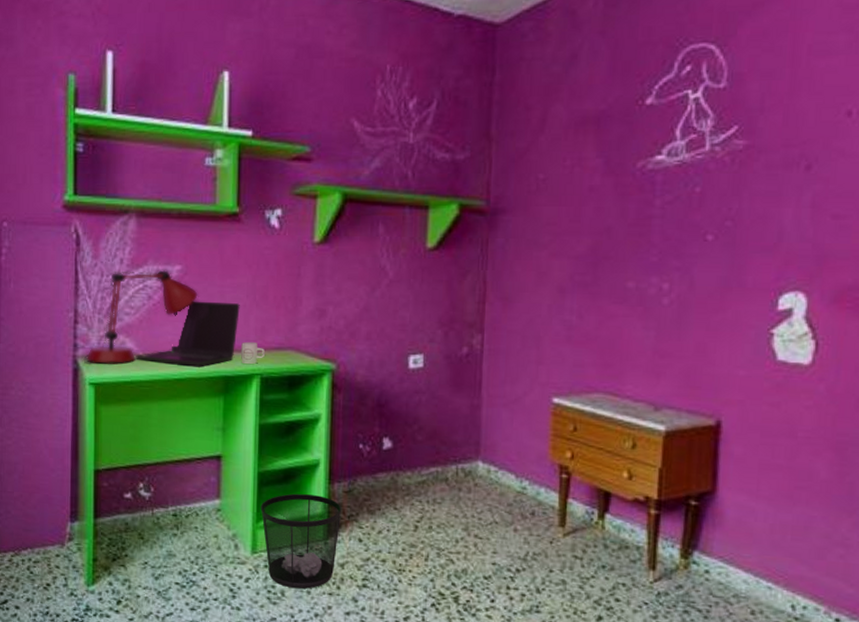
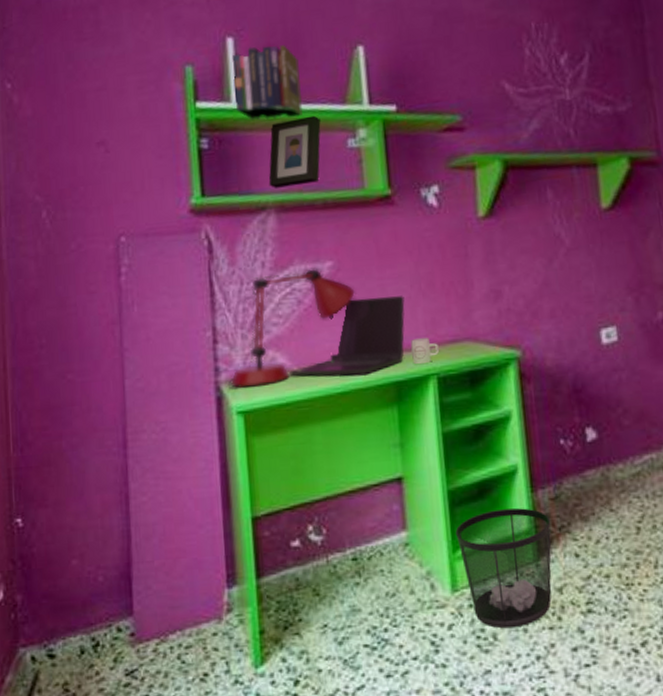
books: none [110,61,169,132] -> present [233,45,302,120]
picture frame: none [132,132,183,195] -> present [268,115,321,188]

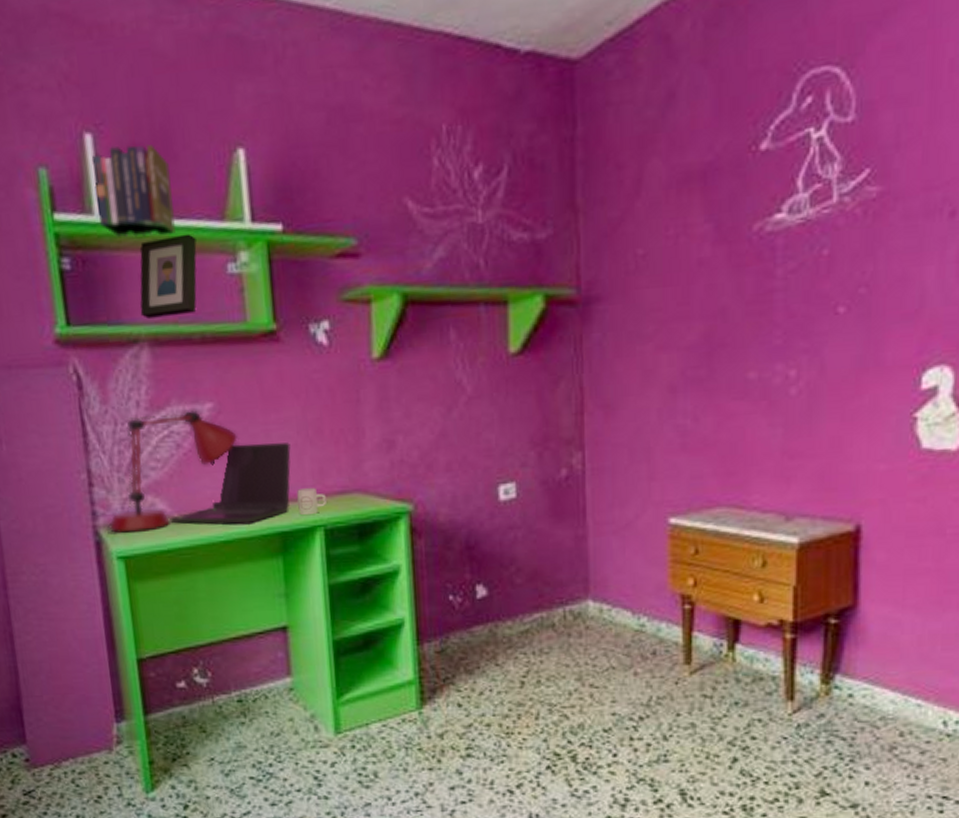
waste bin: present [455,508,552,629] -> none [339,660,436,768]

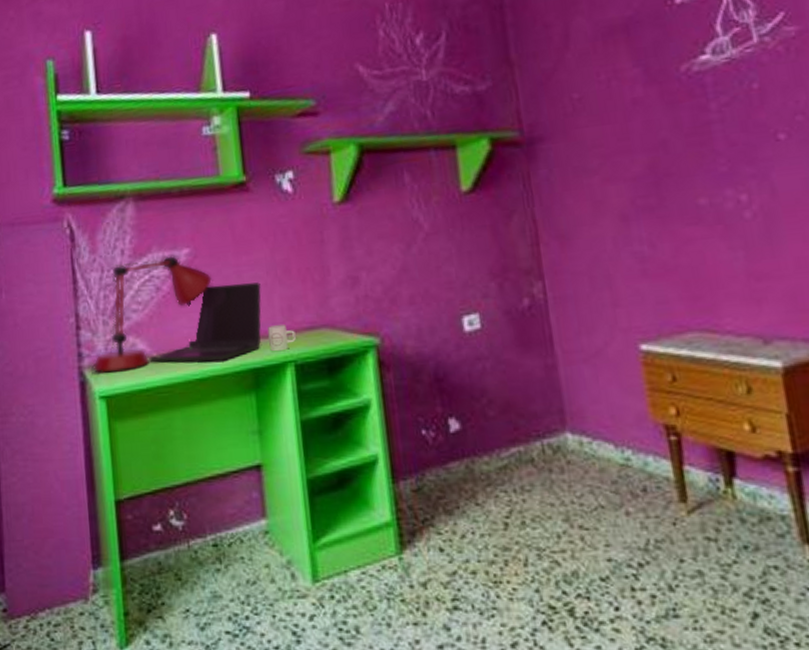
books: present [93,145,176,237] -> none [91,36,158,111]
picture frame: present [140,234,197,319] -> none [126,104,176,177]

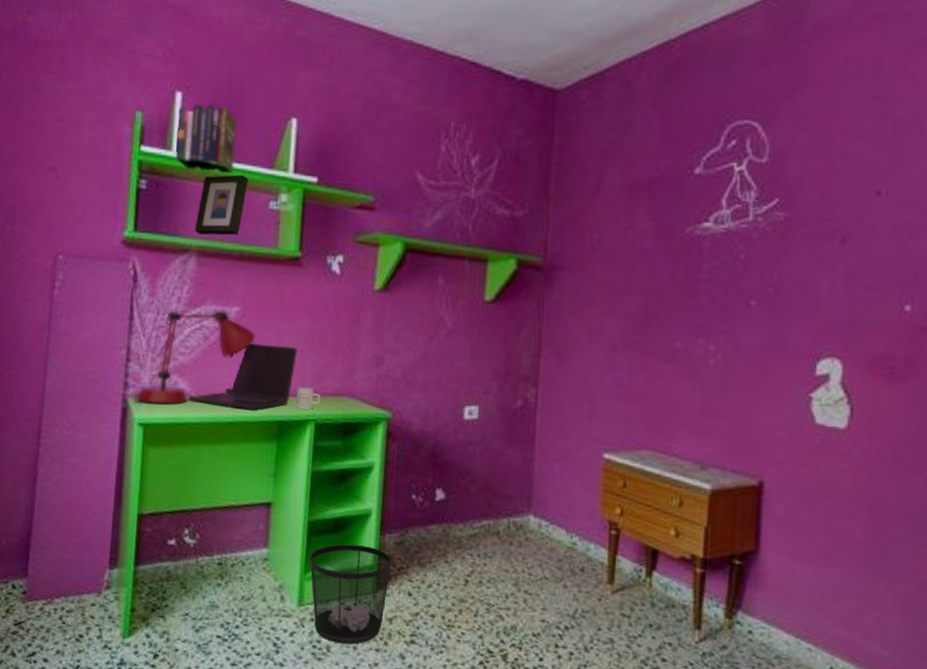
books: none [91,36,158,111] -> present [176,103,237,174]
picture frame: none [126,104,176,177] -> present [194,175,249,236]
waste bin: none [315,499,416,622] -> present [309,544,393,645]

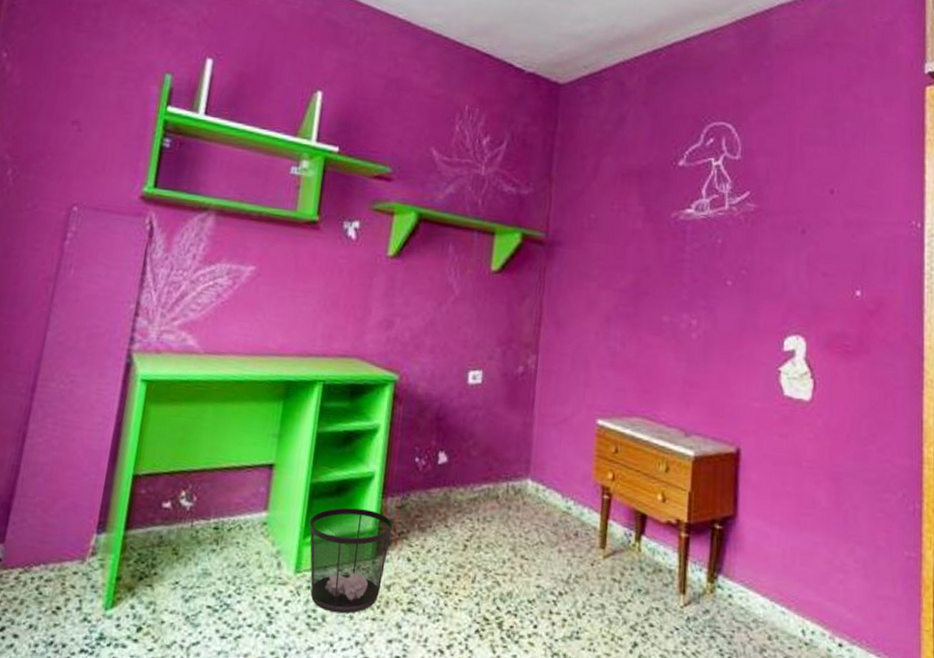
desk lamp: present [133,310,255,404] -> none [138,266,269,361]
books: present [176,103,237,174] -> none [202,70,265,139]
laptop: present [188,343,298,410] -> none [195,302,310,369]
picture frame: present [194,175,249,236] -> none [215,139,272,197]
mug: present [296,386,321,411] -> none [305,346,330,371]

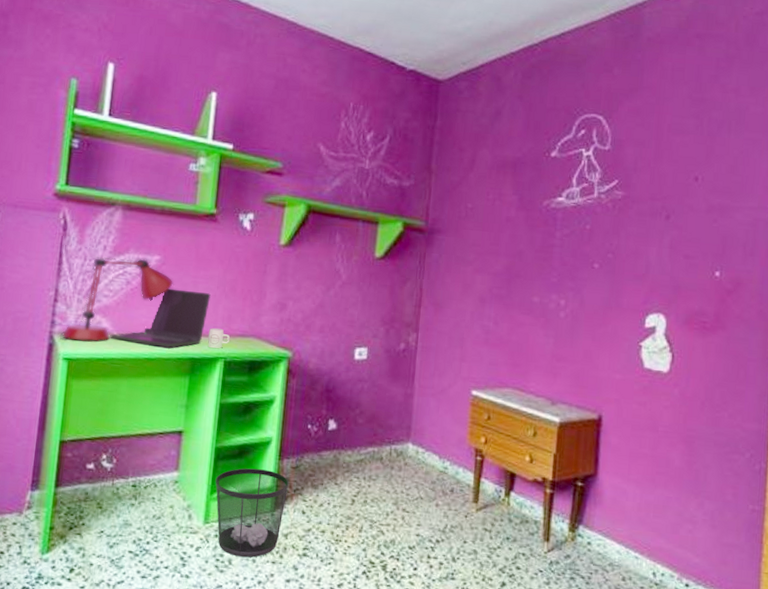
desk lamp: none [138,266,269,361] -> present [59,257,173,342]
laptop: none [195,302,310,369] -> present [110,288,211,348]
mug: none [305,346,330,371] -> present [207,327,230,349]

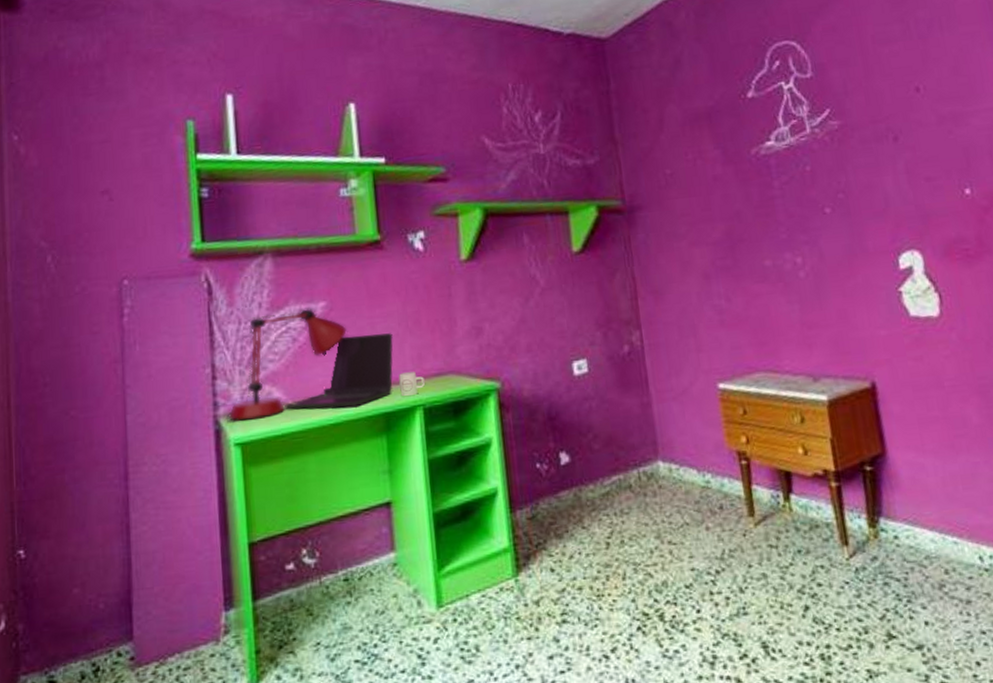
waste bin: present [215,468,289,558] -> none [440,527,530,641]

